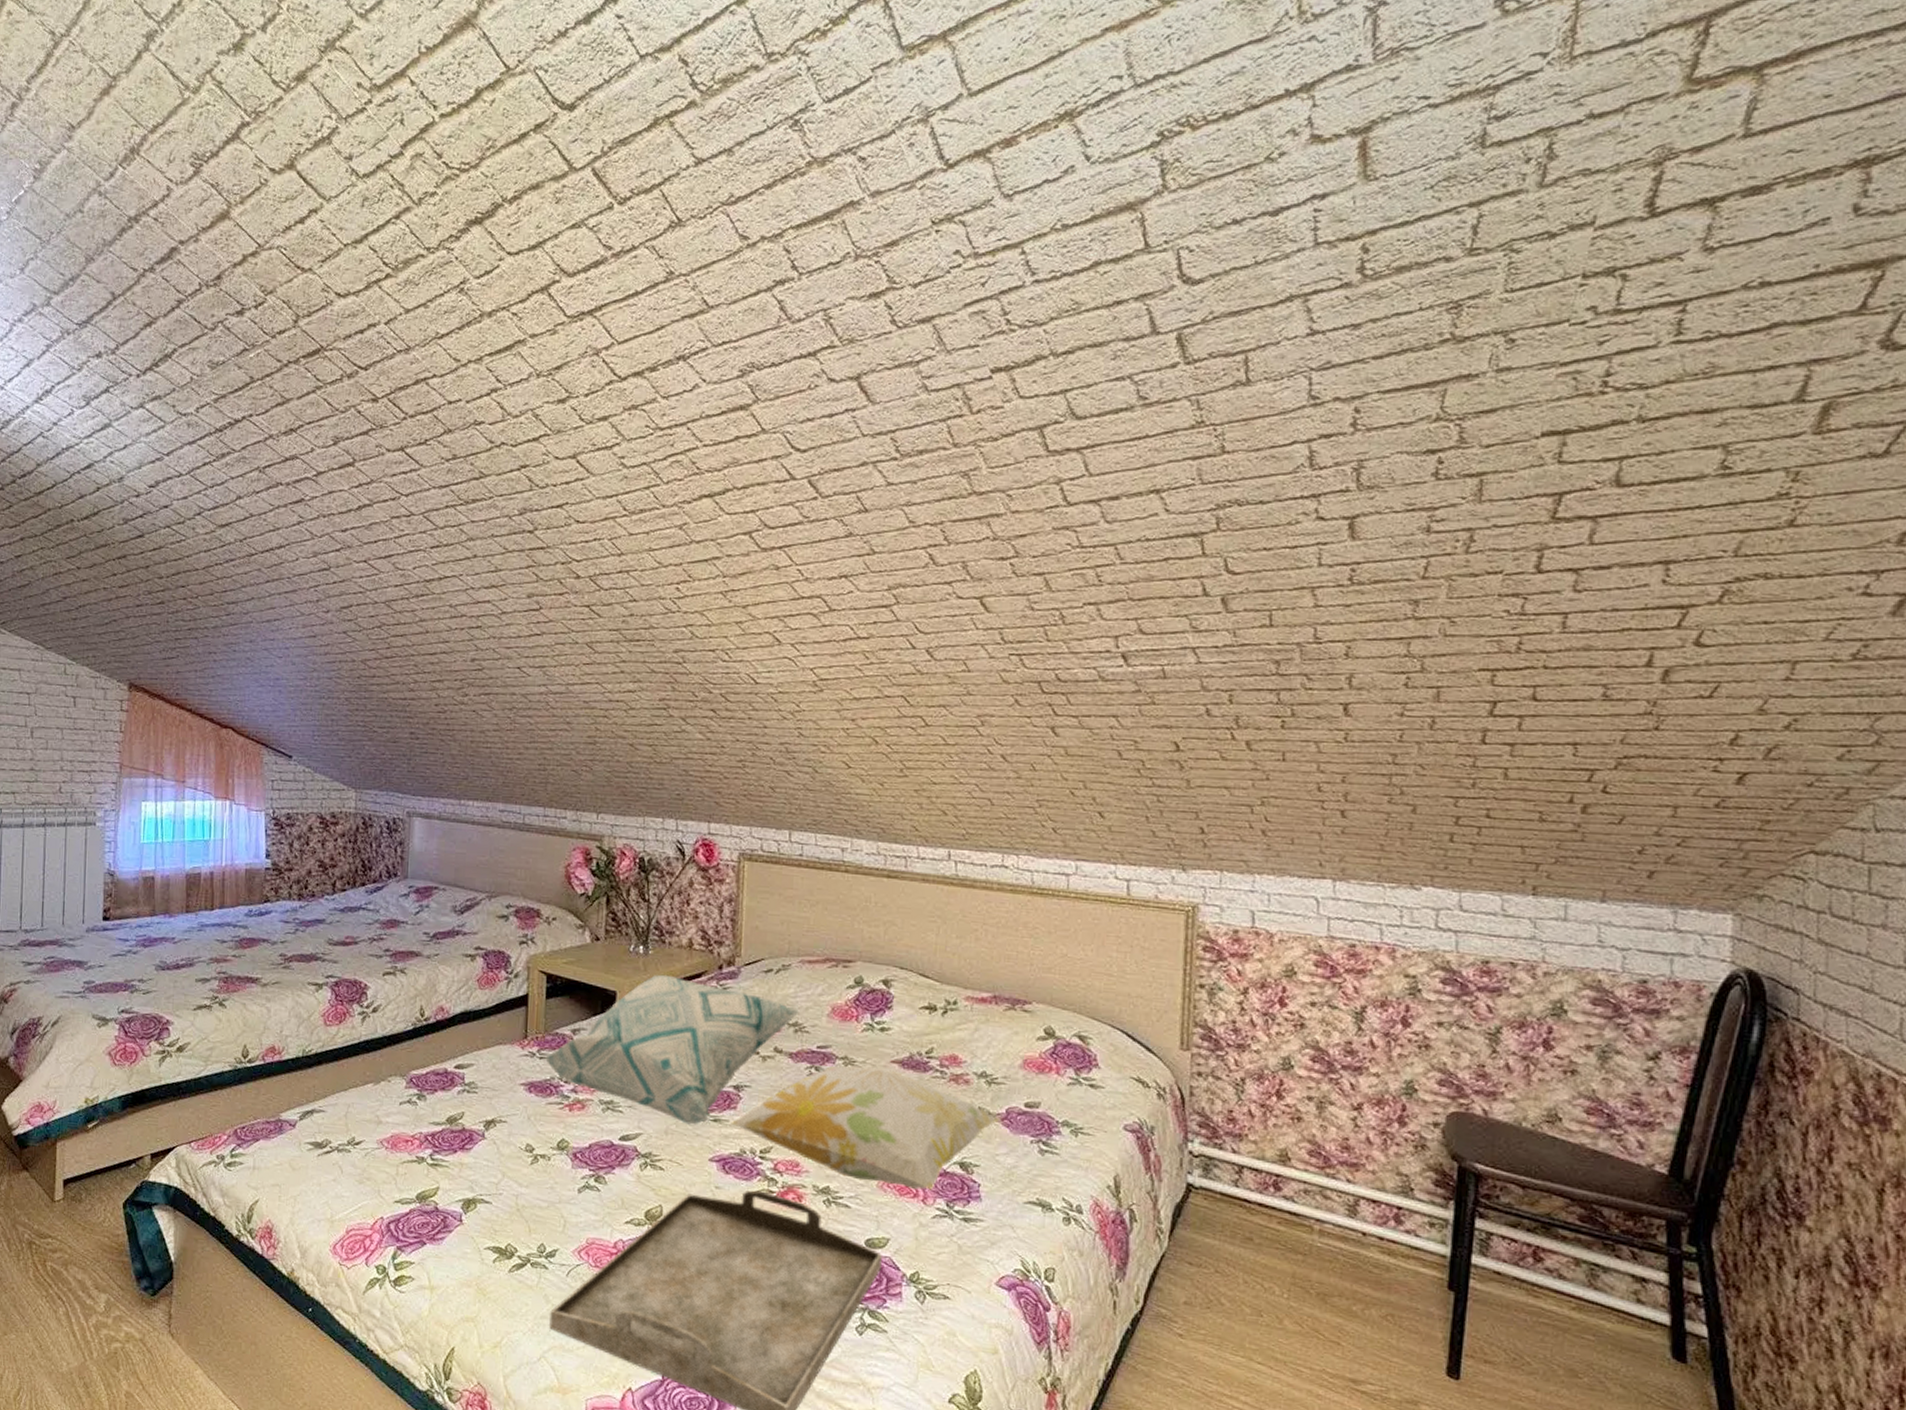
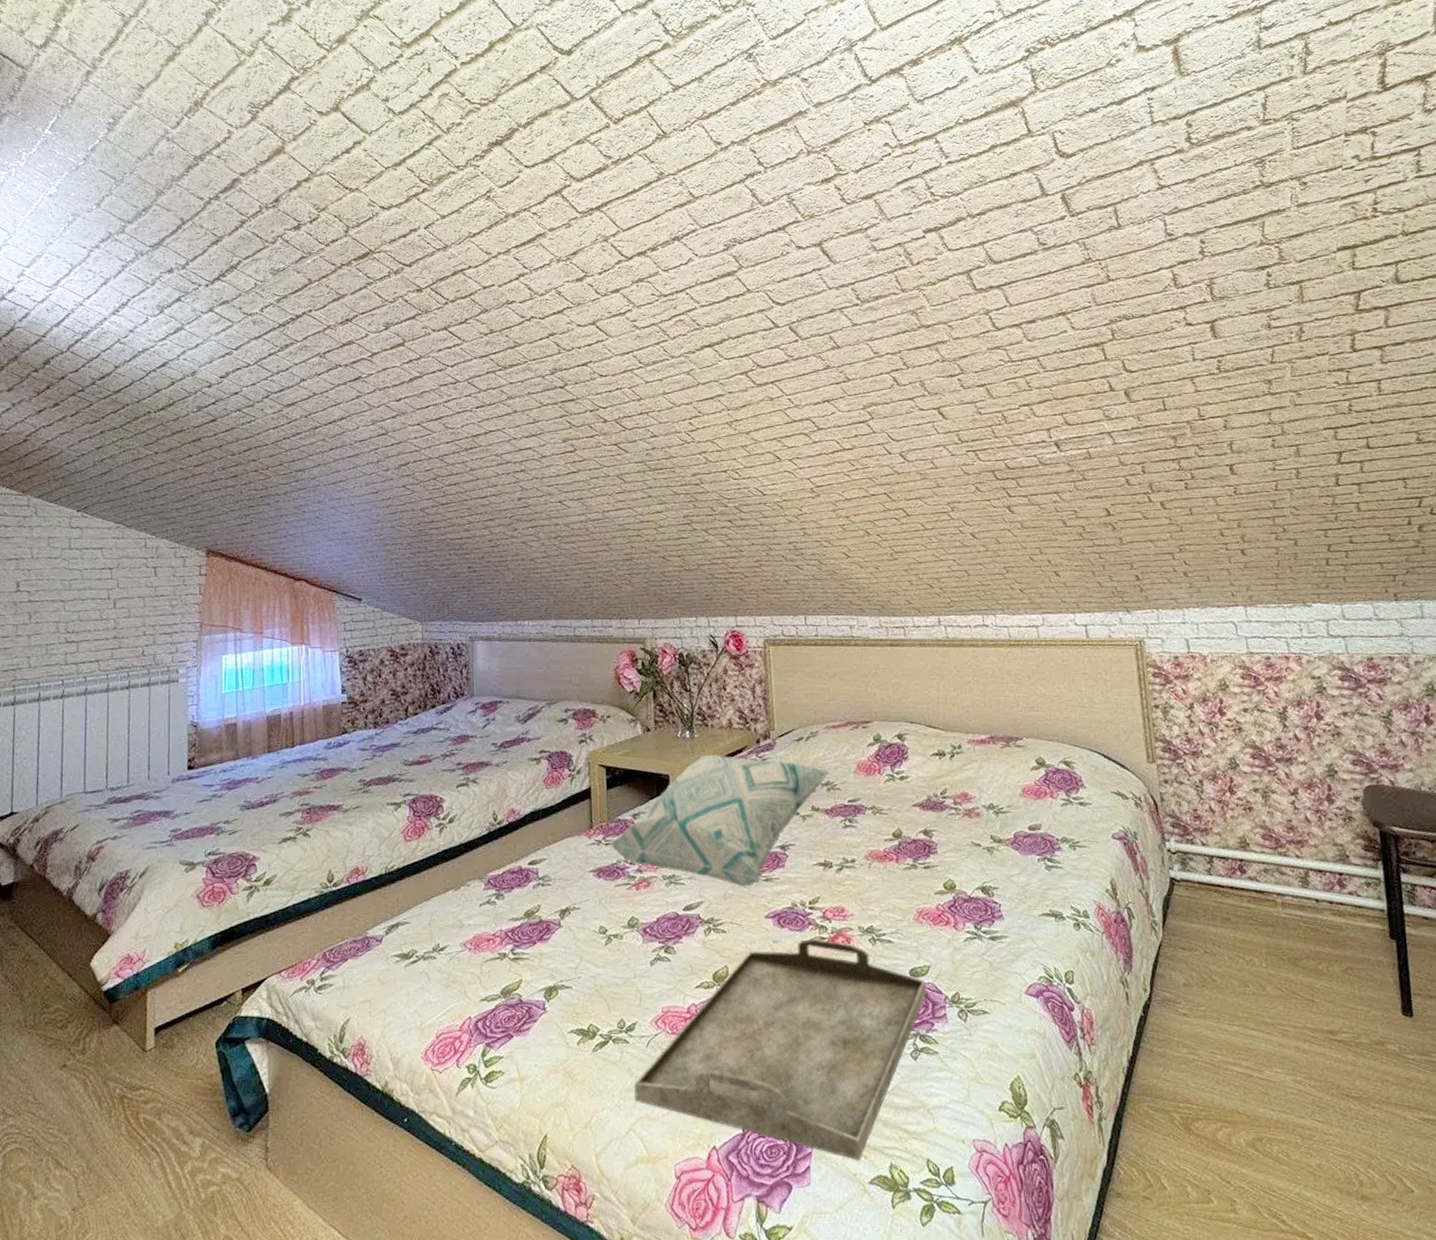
decorative pillow: present [730,1065,1001,1190] -> none [781,812,1010,918]

